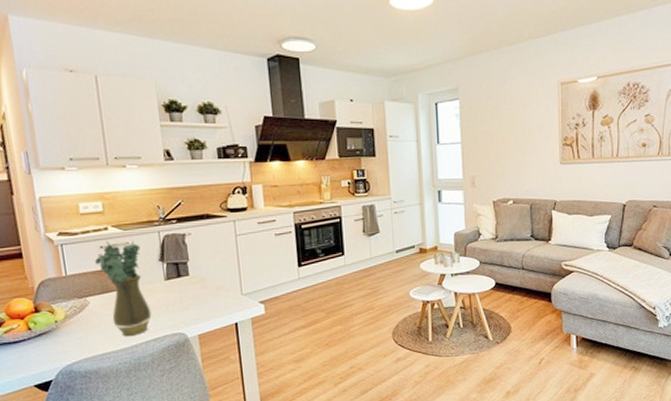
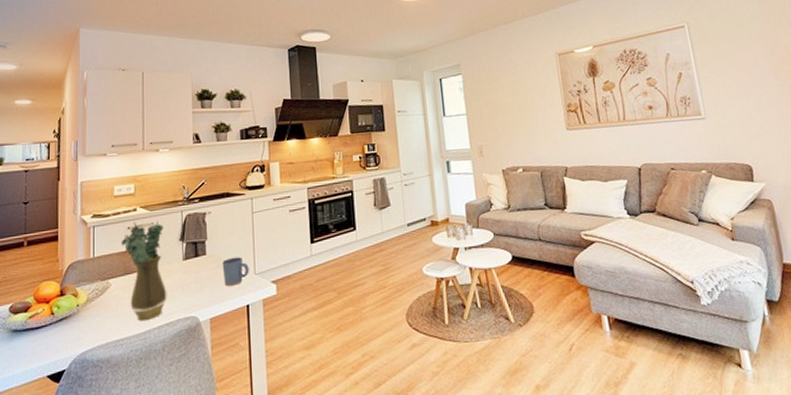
mug: none [207,278,236,305] -> present [222,257,249,286]

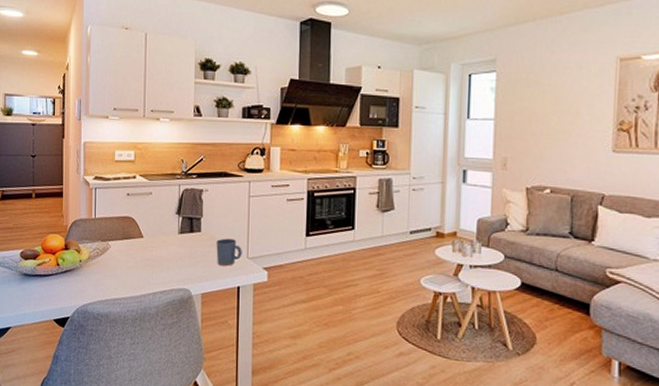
vase: present [121,221,167,320] -> none [120,189,162,285]

